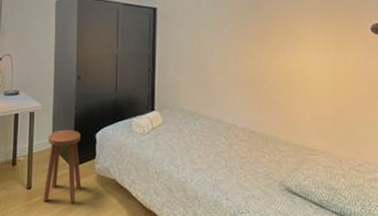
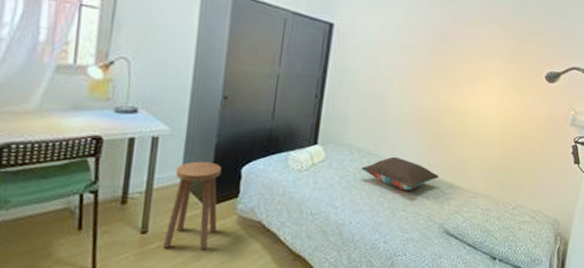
pillow: none [195,117,272,150] -> present [360,156,439,191]

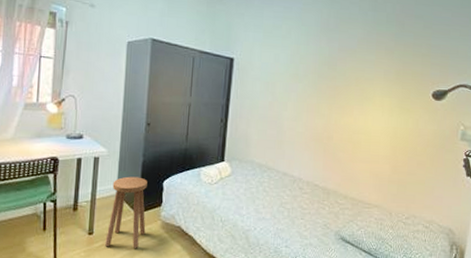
pillow: present [360,156,439,191] -> none [262,171,333,202]

